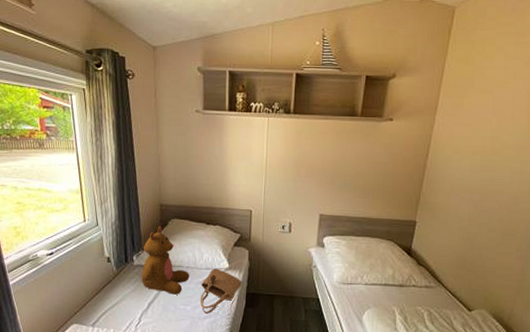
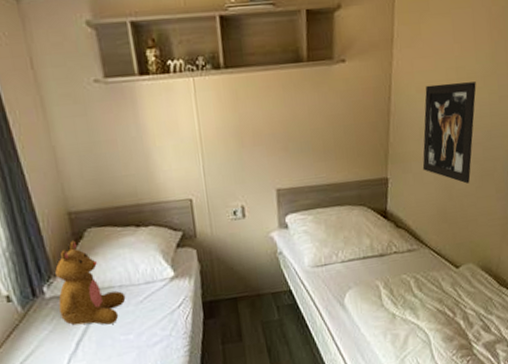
tote bag: present [200,269,242,315] -> none [142,280,195,340]
wall art: none [449,149,509,238] -> present [422,82,476,184]

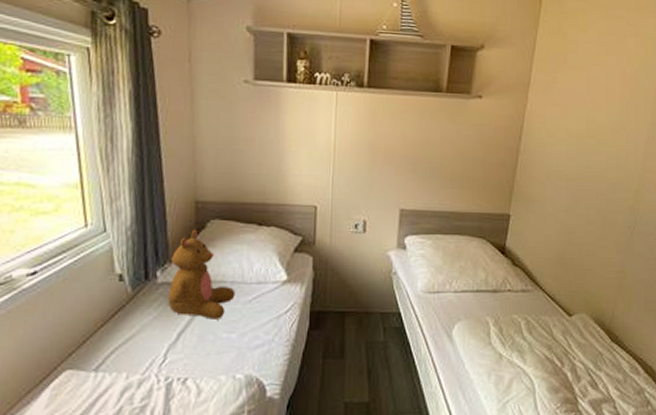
wall art: present [422,82,476,184] -> none [545,131,605,232]

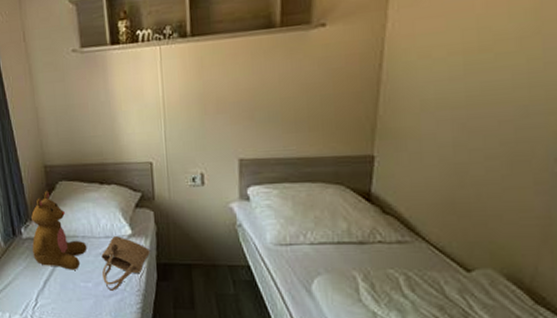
tote bag: none [250,282,304,343] -> present [101,236,150,292]

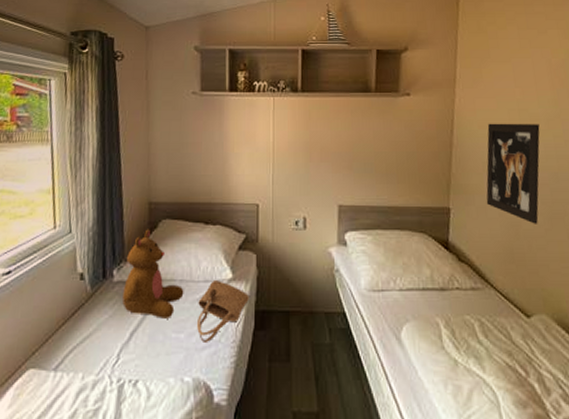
wall art: none [422,44,508,170] -> present [486,123,540,224]

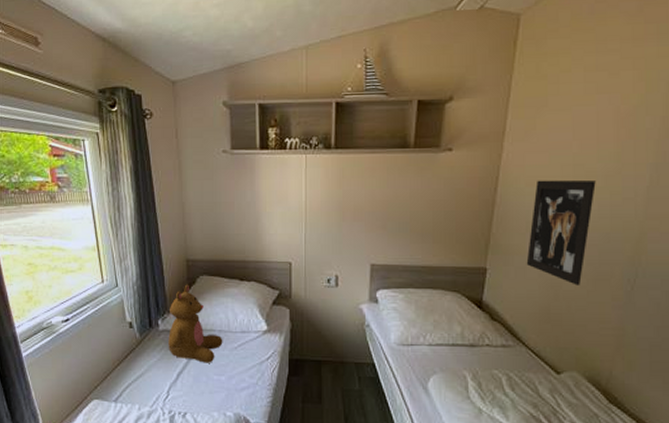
tote bag: present [197,281,249,344] -> none [236,332,283,386]

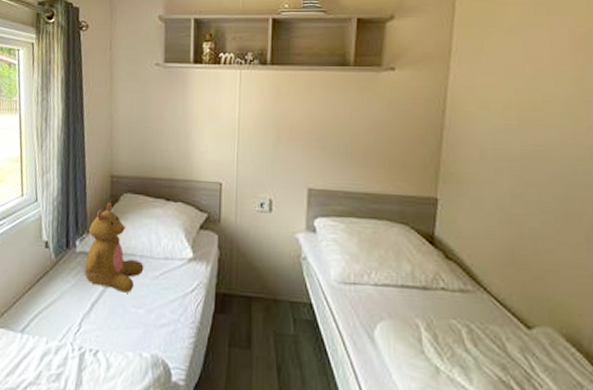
wall art: present [526,179,596,285] -> none [482,103,556,223]

